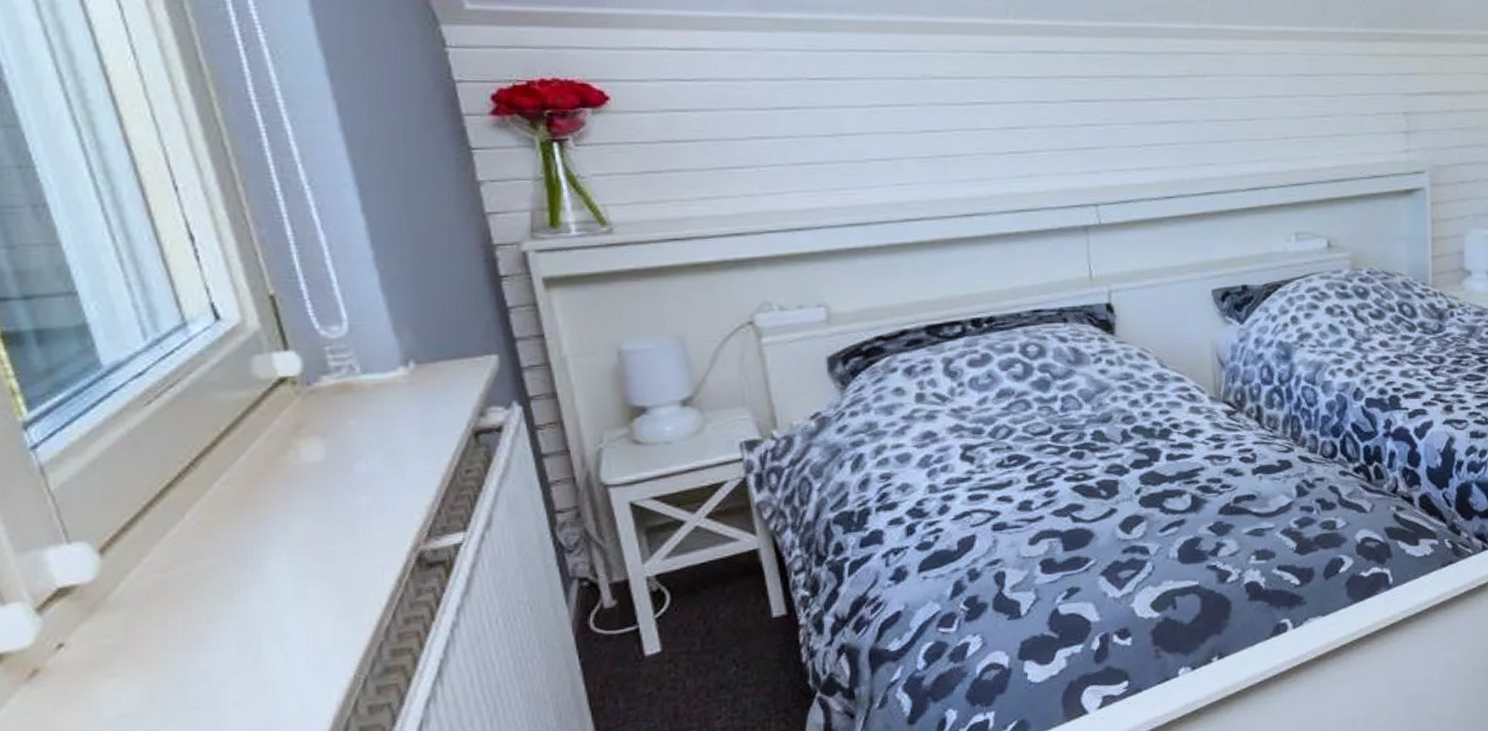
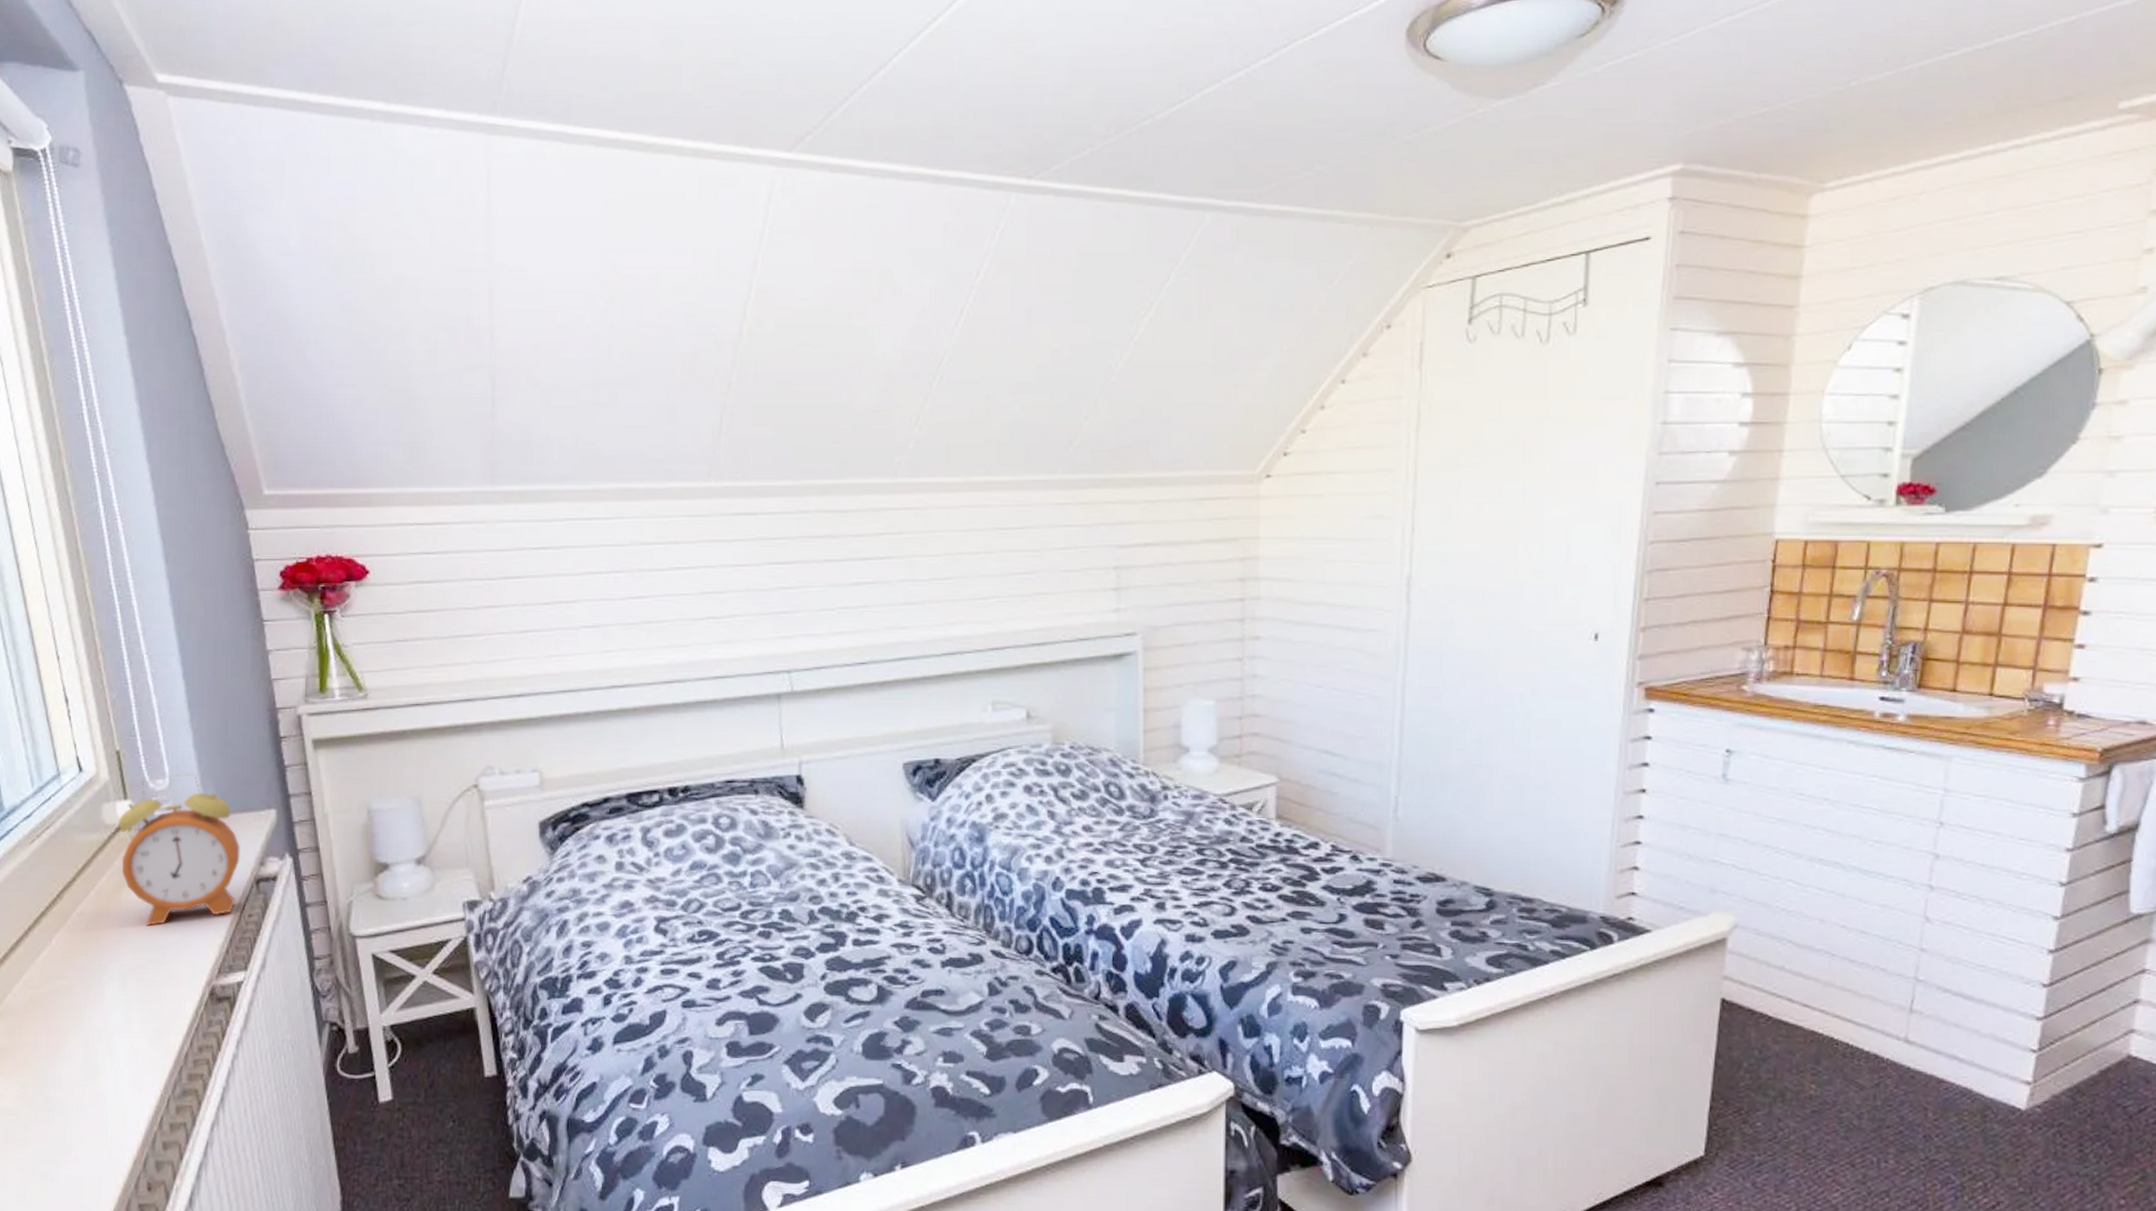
alarm clock: none [275,319,452,490] -> present [117,774,240,926]

